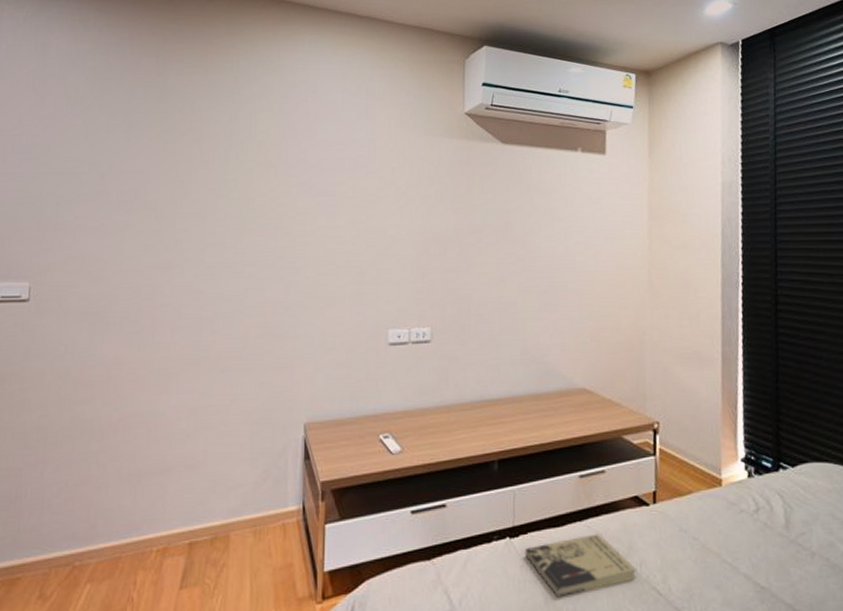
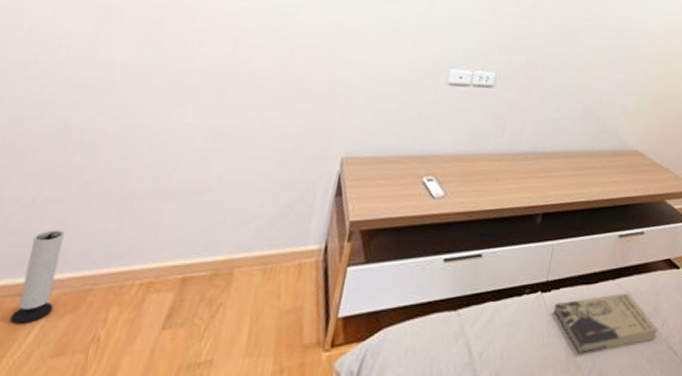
speaker: none [64,507,95,589] -> present [9,229,65,324]

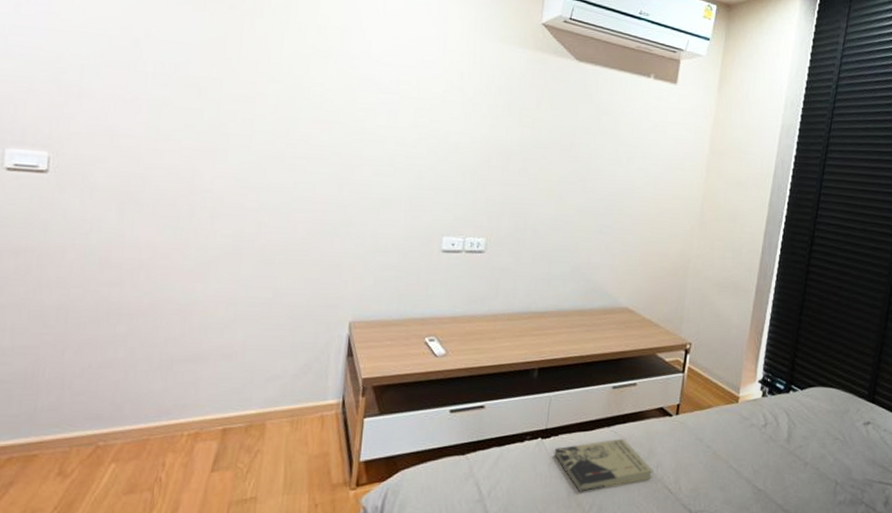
speaker: present [9,229,65,324] -> none [86,390,120,467]

